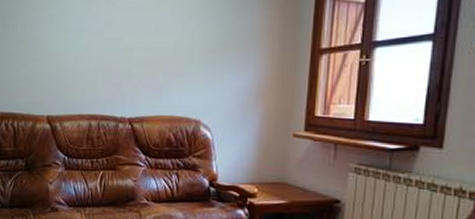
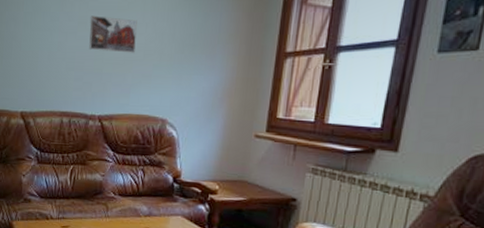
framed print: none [117,16,167,53] -> present [89,16,137,53]

